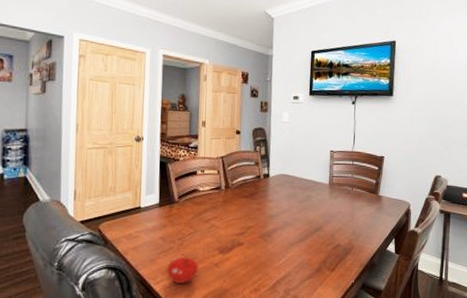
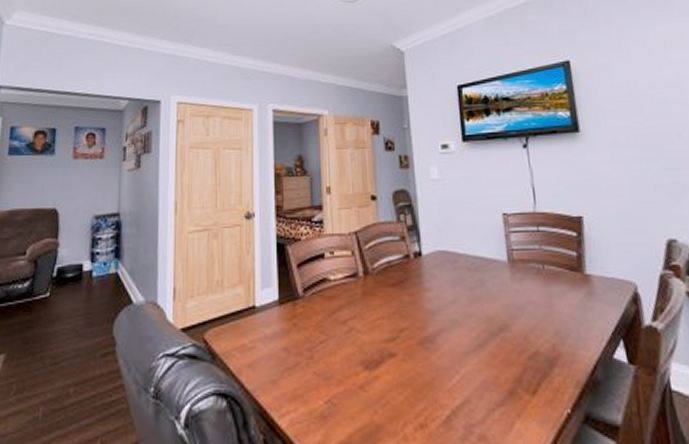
fruit: present [167,257,198,284] -> none [294,377,337,418]

